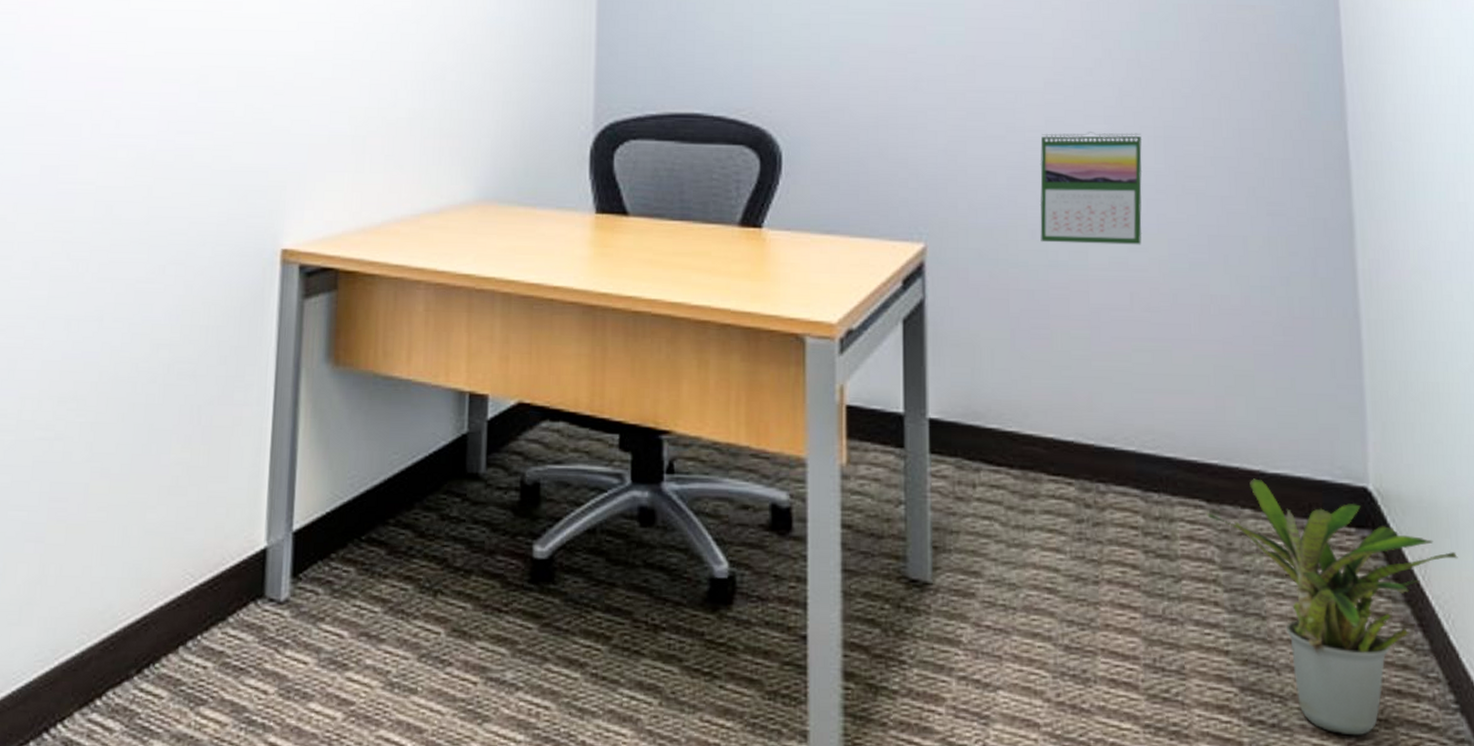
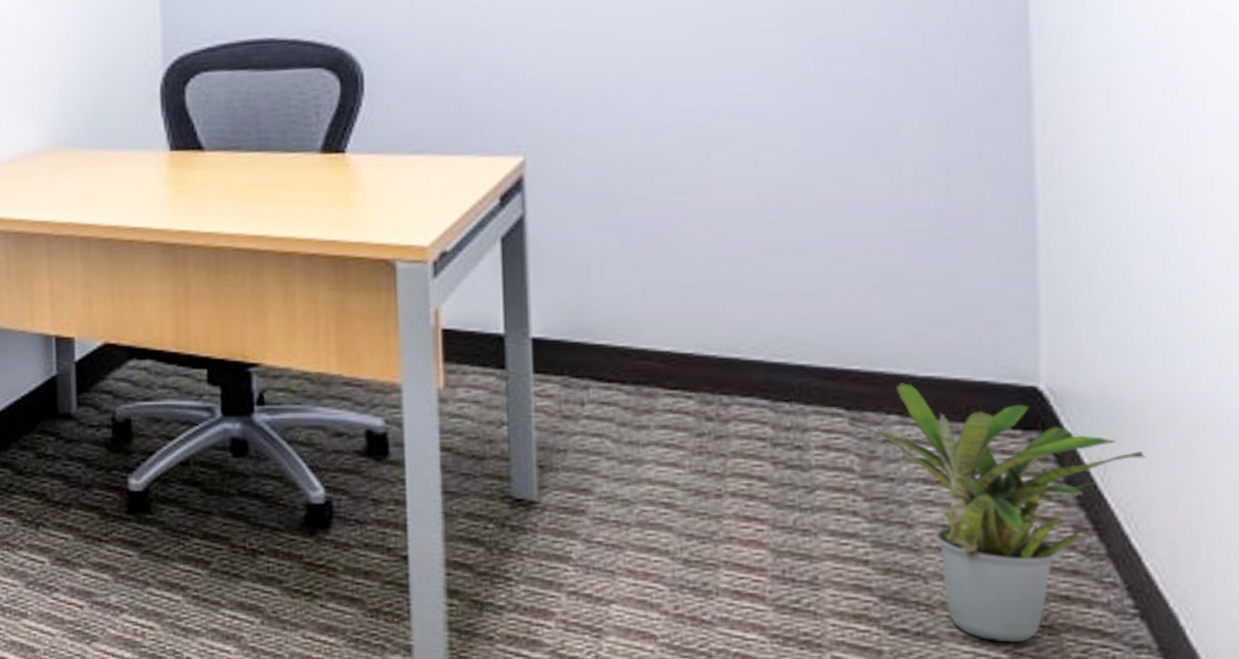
calendar: present [1040,132,1142,245] -> none [653,16,774,146]

